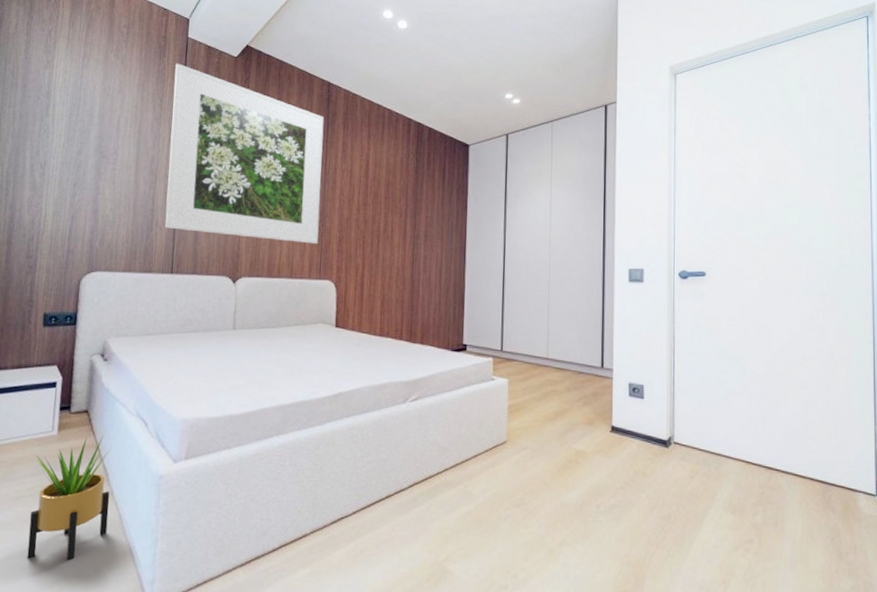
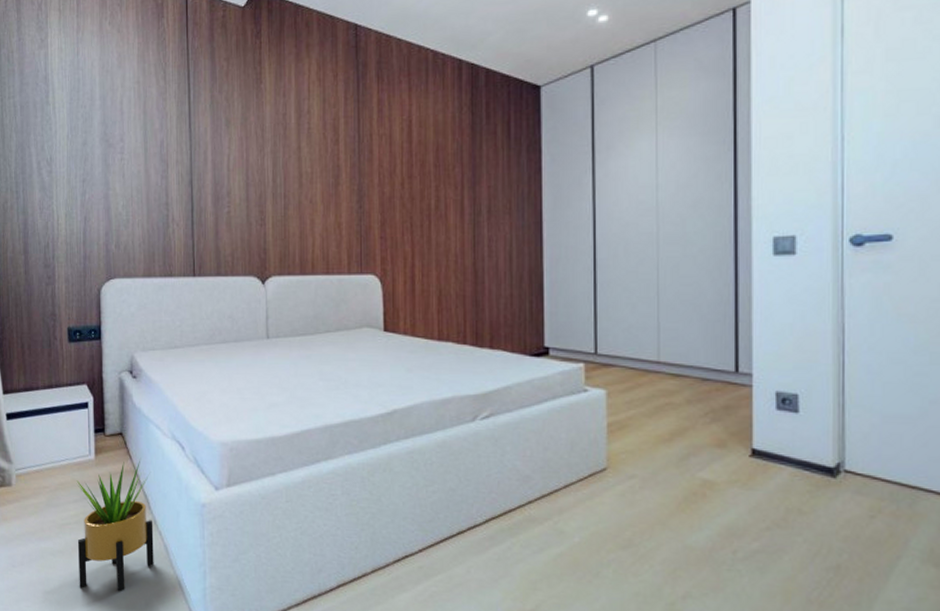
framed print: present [165,63,324,244] -> none [176,23,356,232]

